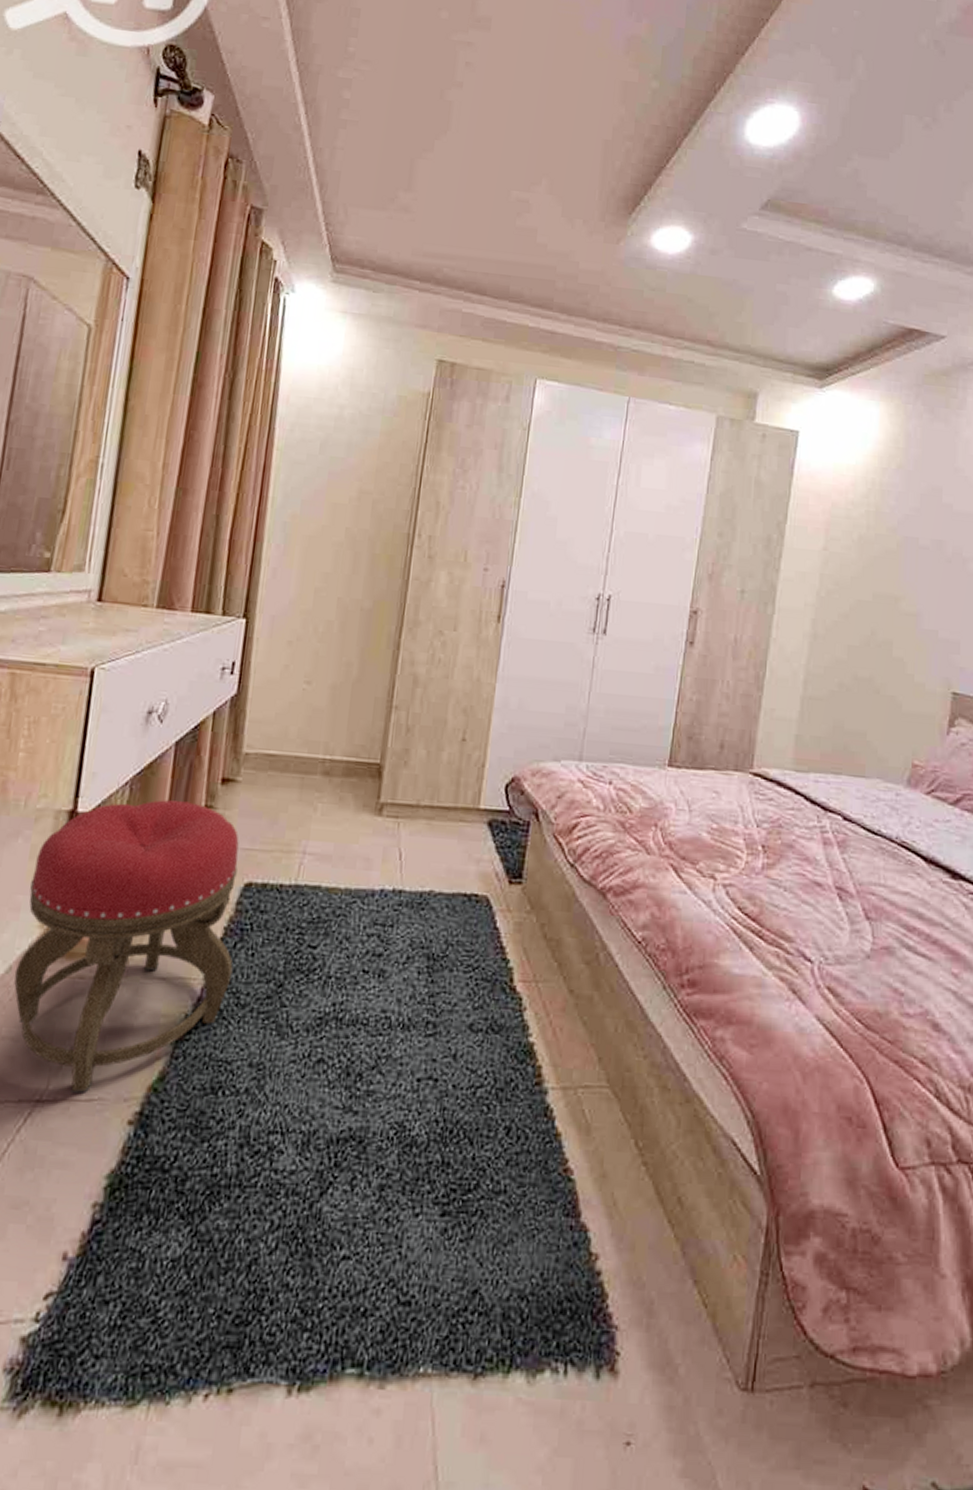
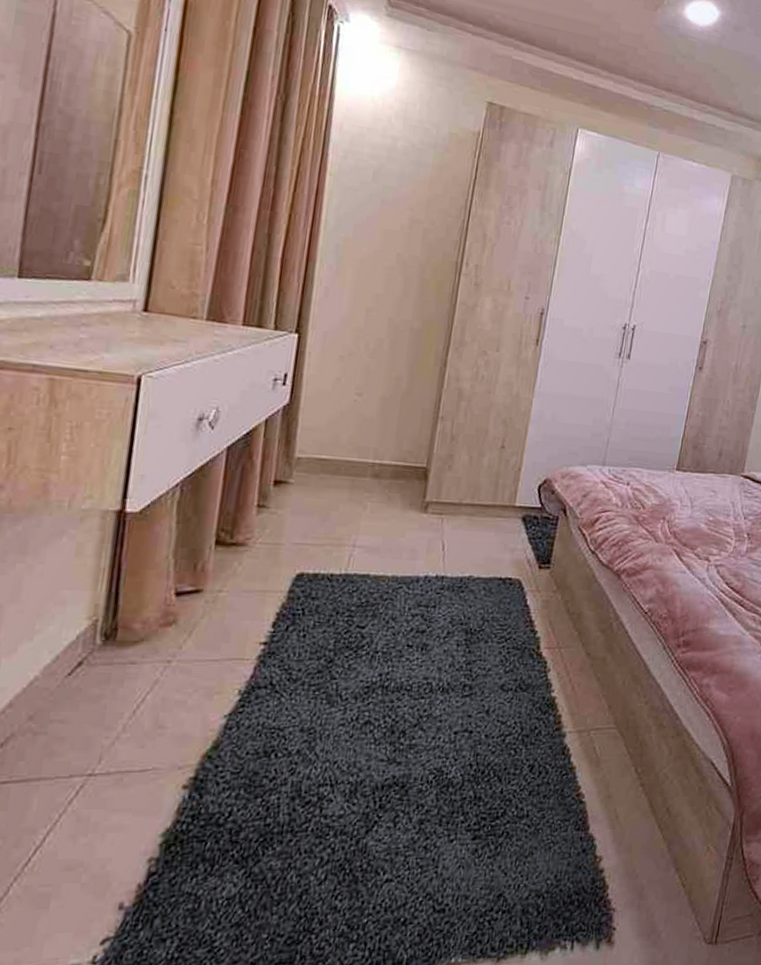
stool: present [14,800,239,1093] -> none [61,500,291,765]

